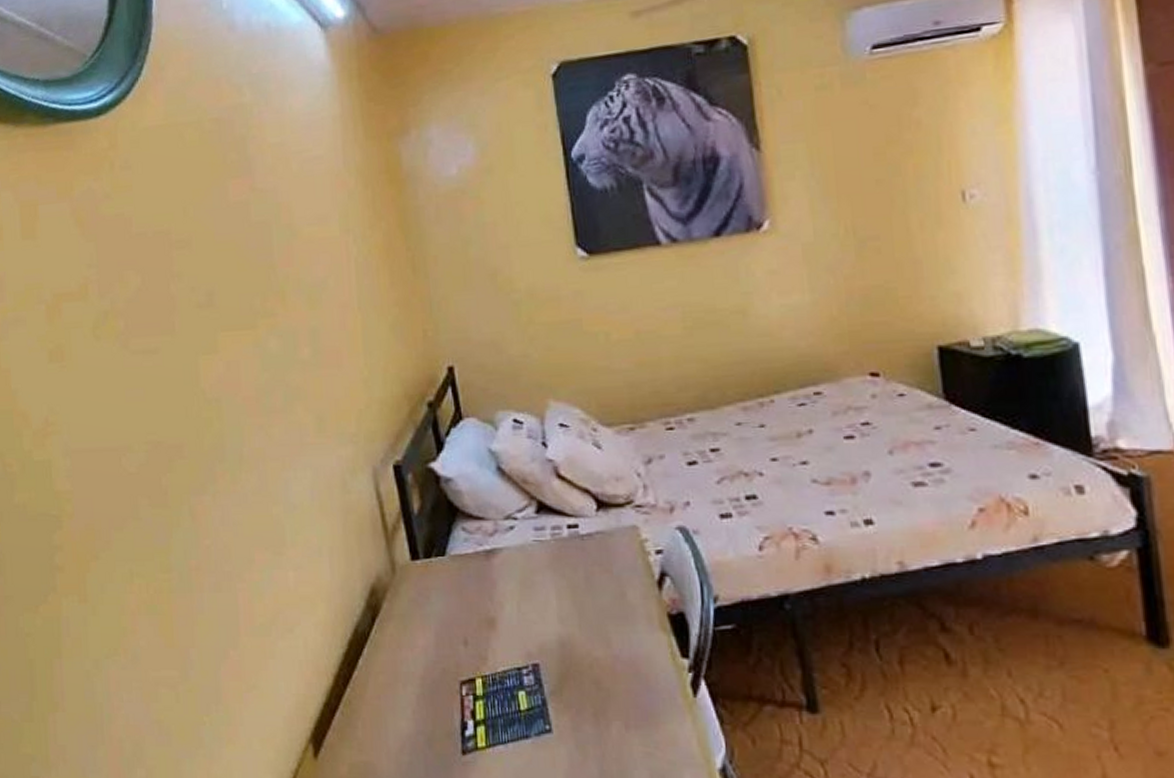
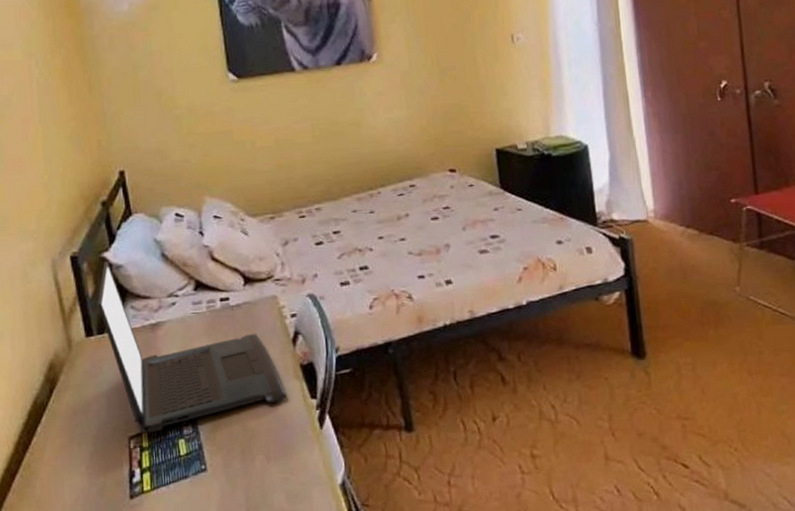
laptop: none [424,473,651,679] -> present [97,261,287,433]

